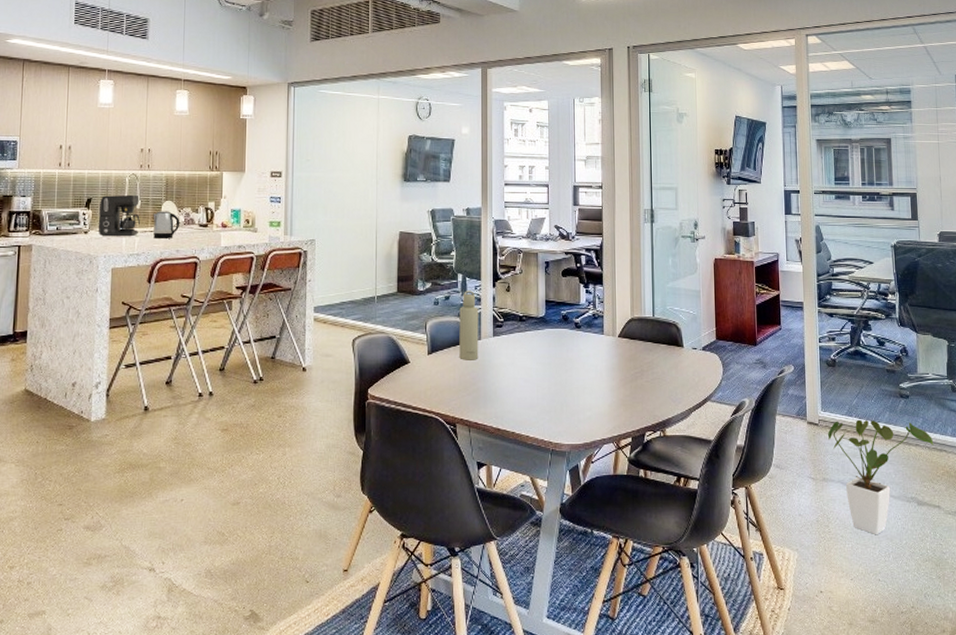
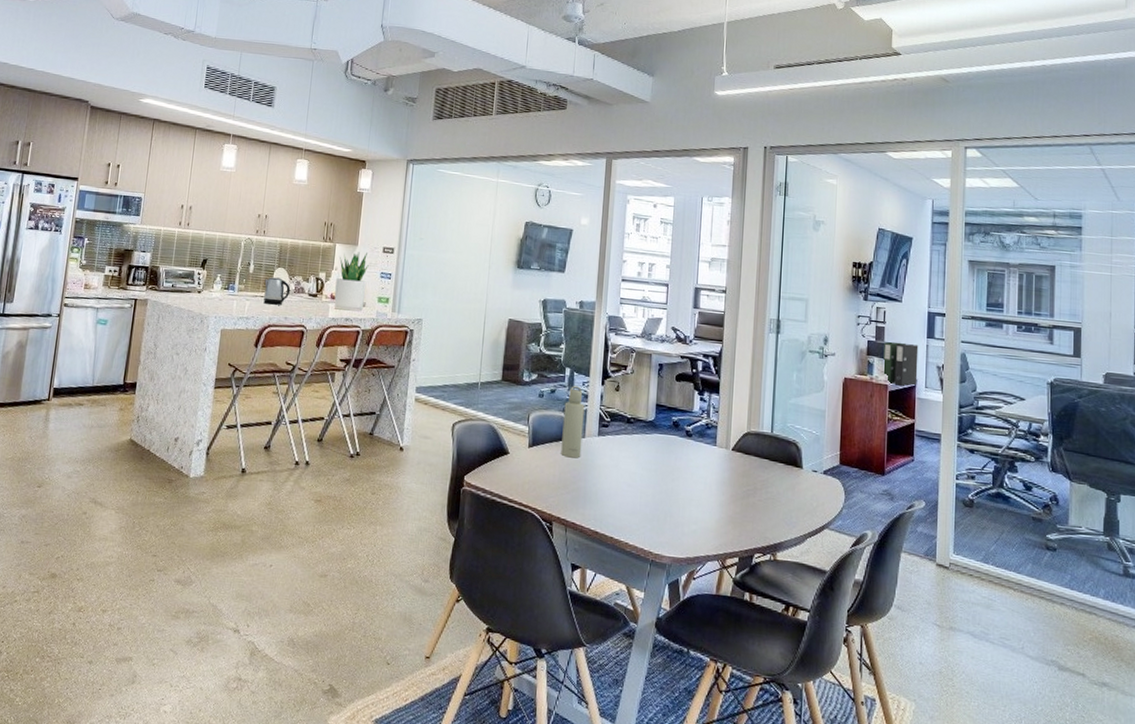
coffee maker: present [98,194,140,236] -> none [211,257,253,299]
planter: none [225,178,257,238] -> present [334,252,369,312]
binder: none [748,220,779,261] -> present [883,342,919,386]
house plant: present [828,419,934,535] -> none [959,566,1082,697]

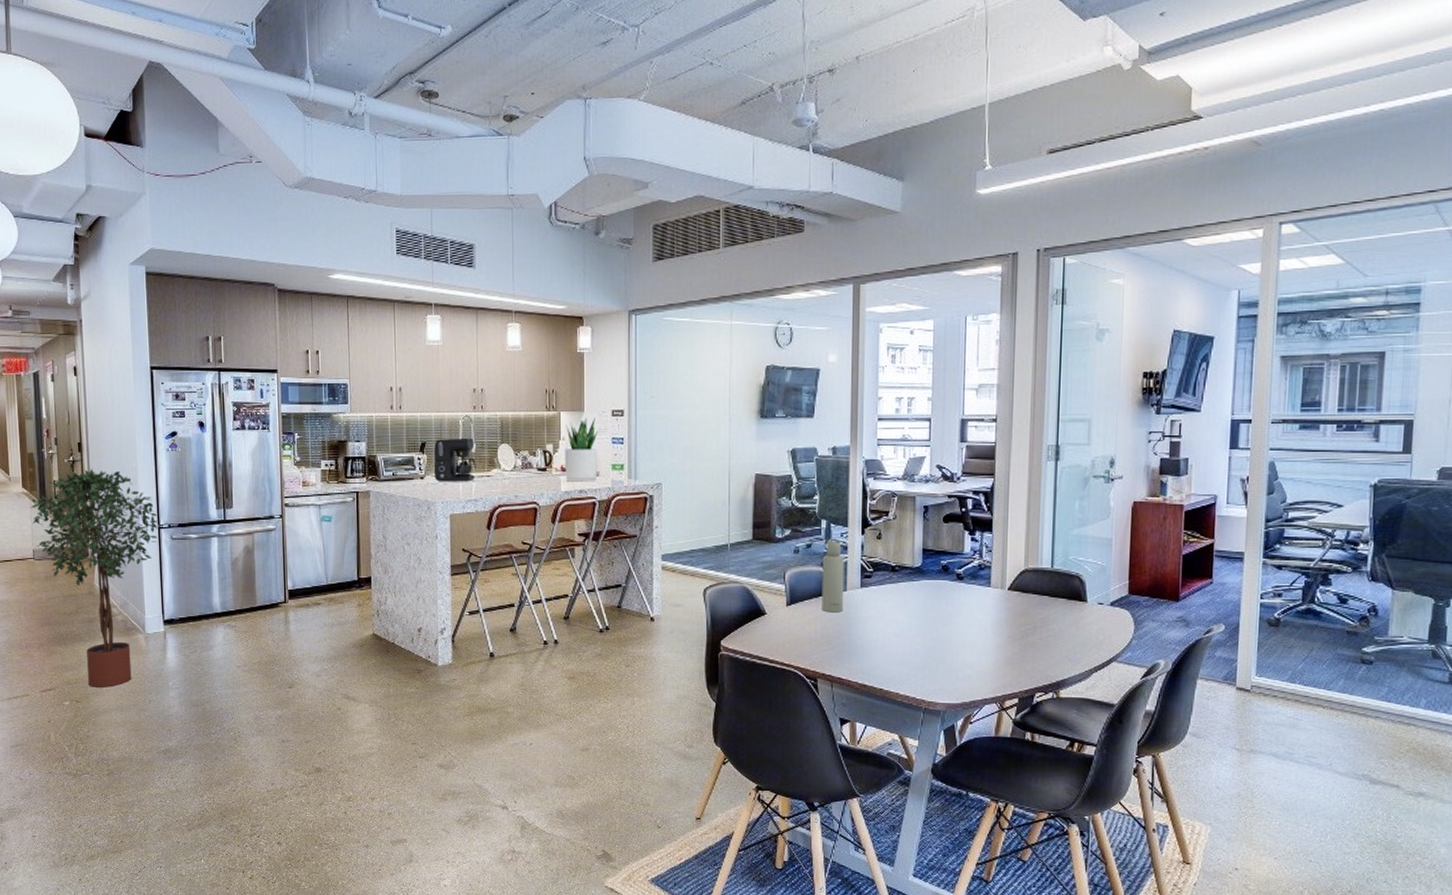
coffee maker: none [211,257,253,299] -> present [433,437,476,481]
kettle: present [263,277,291,306] -> none [489,454,518,485]
binder: present [883,342,919,386] -> none [1179,457,1220,504]

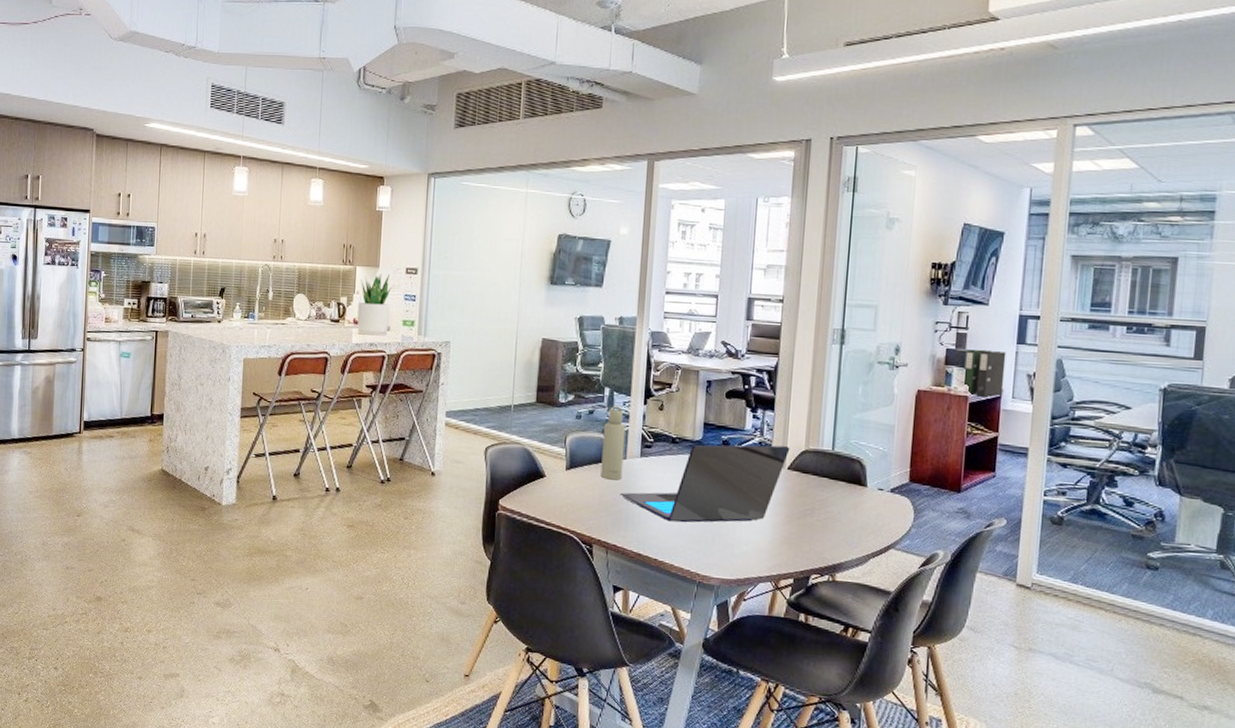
coffee maker: present [433,437,476,481] -> none [231,285,272,327]
laptop: none [842,567,1010,651] -> present [620,444,790,522]
binder: none [1179,457,1220,504] -> present [964,349,1006,397]

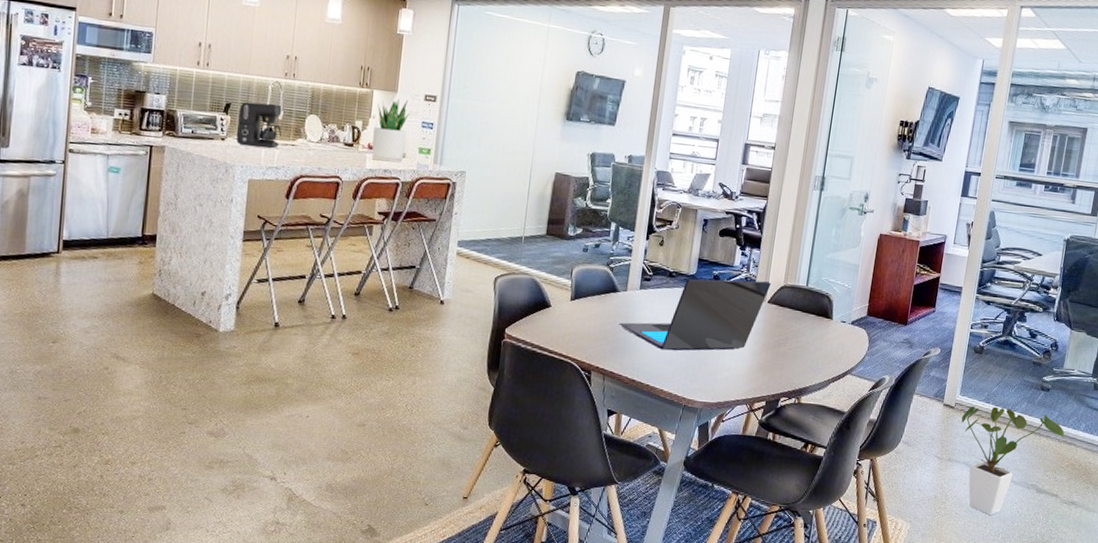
coffee maker: none [231,285,272,327] -> present [236,102,282,148]
bottle: present [600,406,626,480] -> none [602,240,628,311]
binder: present [964,349,1006,397] -> none [917,200,953,242]
house plant: none [1042,586,1186,719] -> present [961,406,1065,516]

